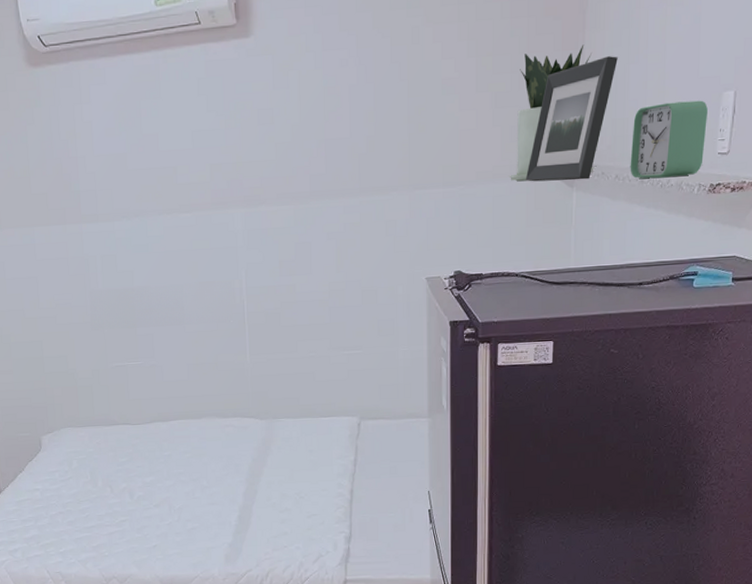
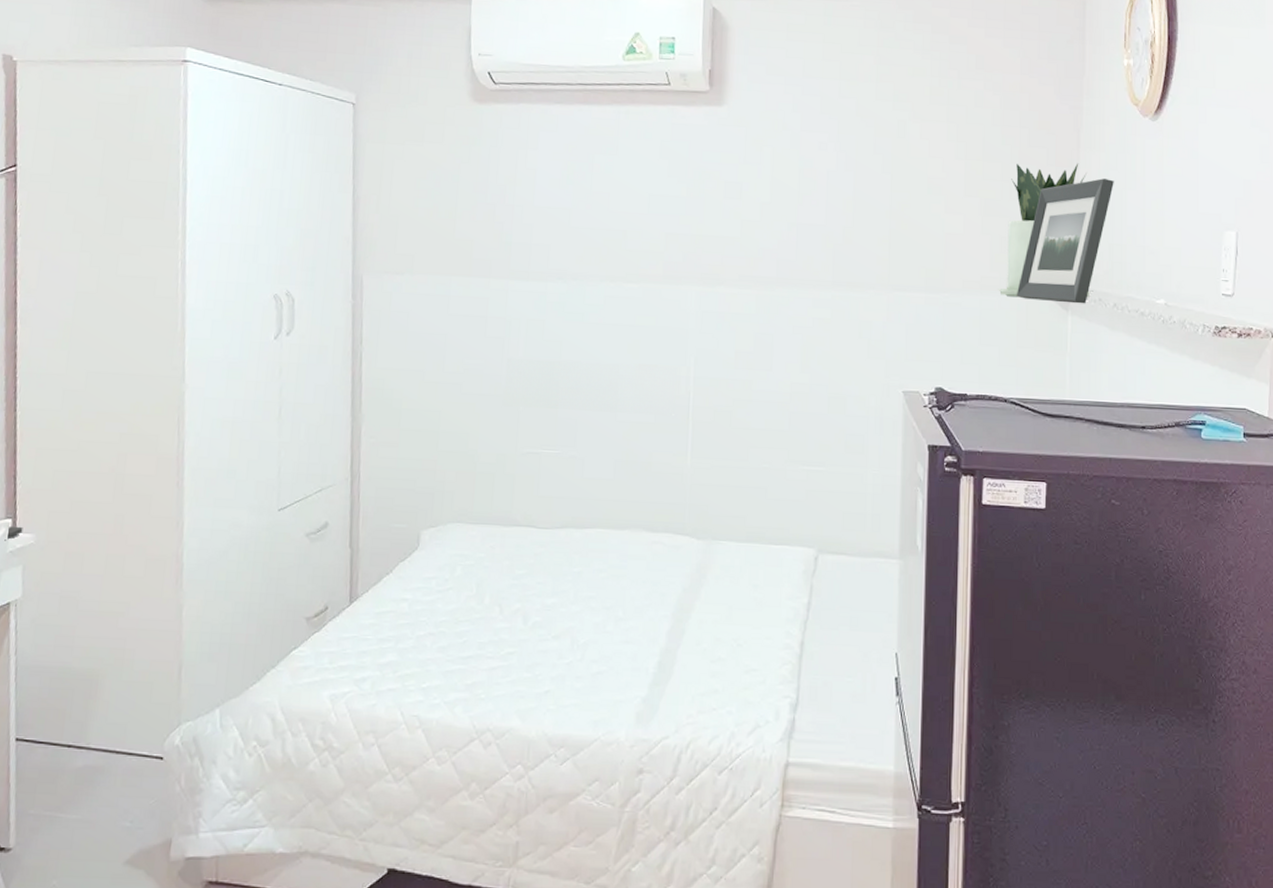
alarm clock: present [630,100,708,179] -> none [1129,234,1209,314]

